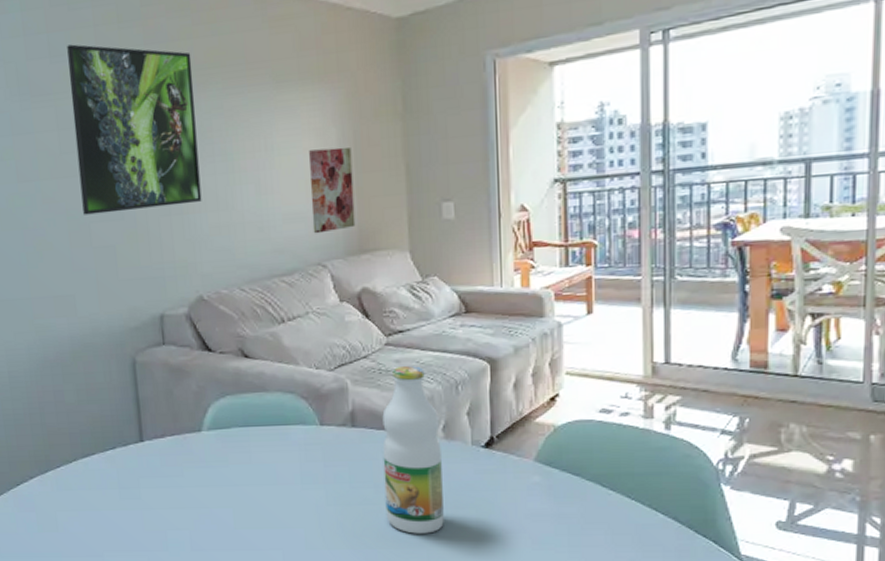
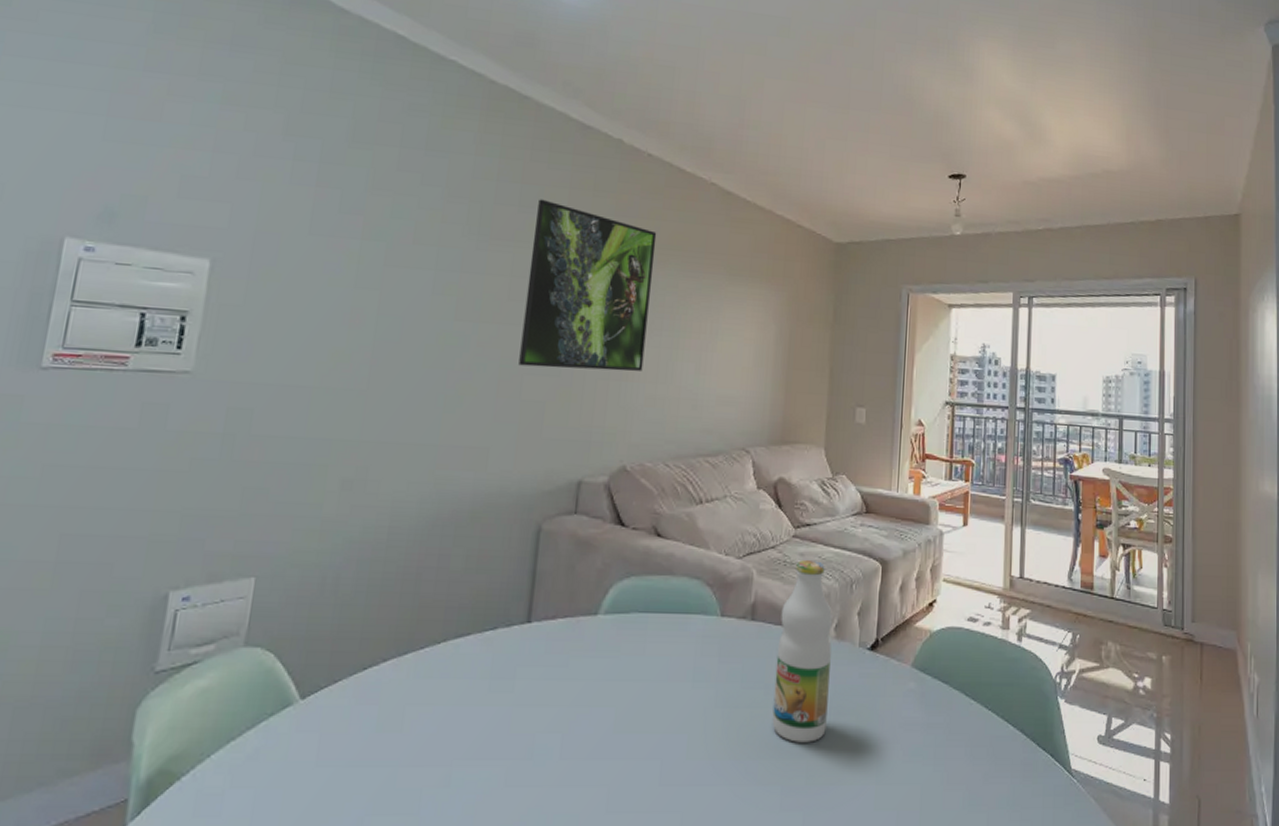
wall art: present [309,147,356,234] -> none [742,341,786,420]

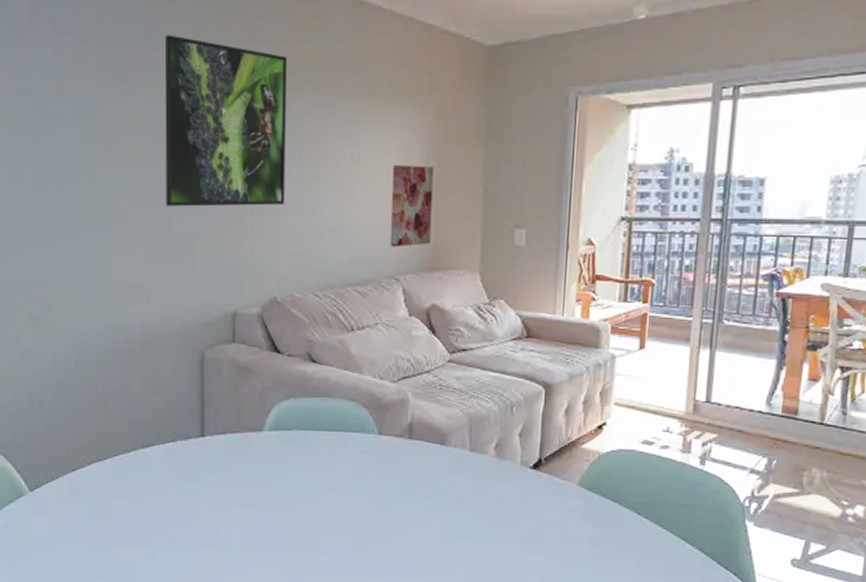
wall art: none [742,341,786,420] -> present [389,165,434,248]
bottle: present [772,560,833,743] -> none [433,384,493,548]

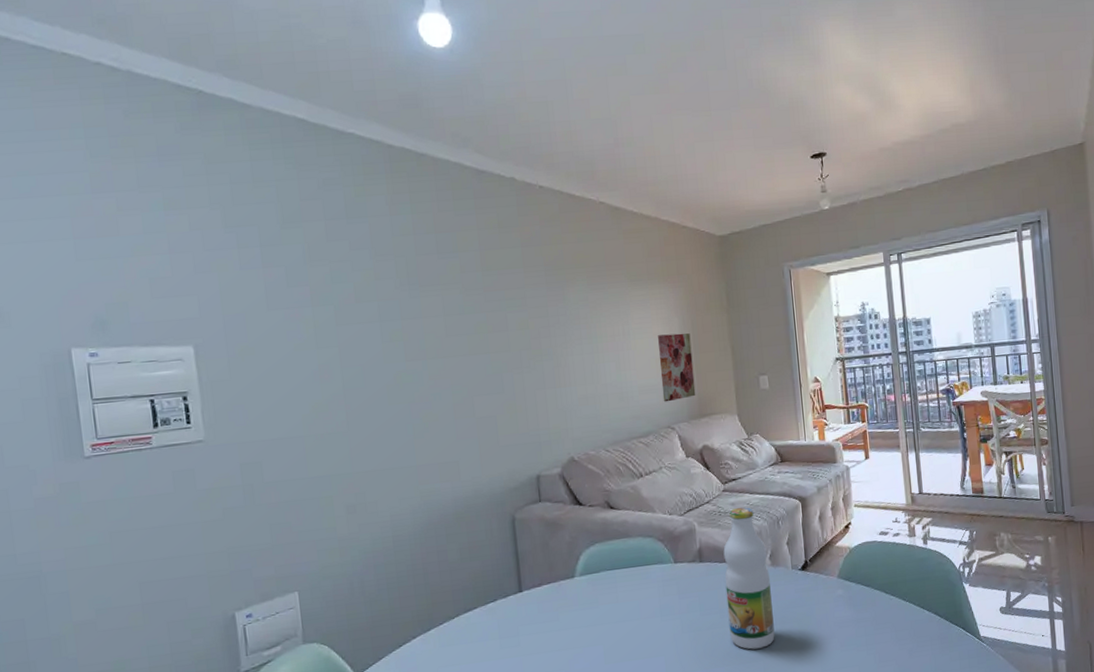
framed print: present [164,35,288,207] -> none [453,243,572,390]
bottle: none [433,384,493,548] -> present [723,507,775,650]

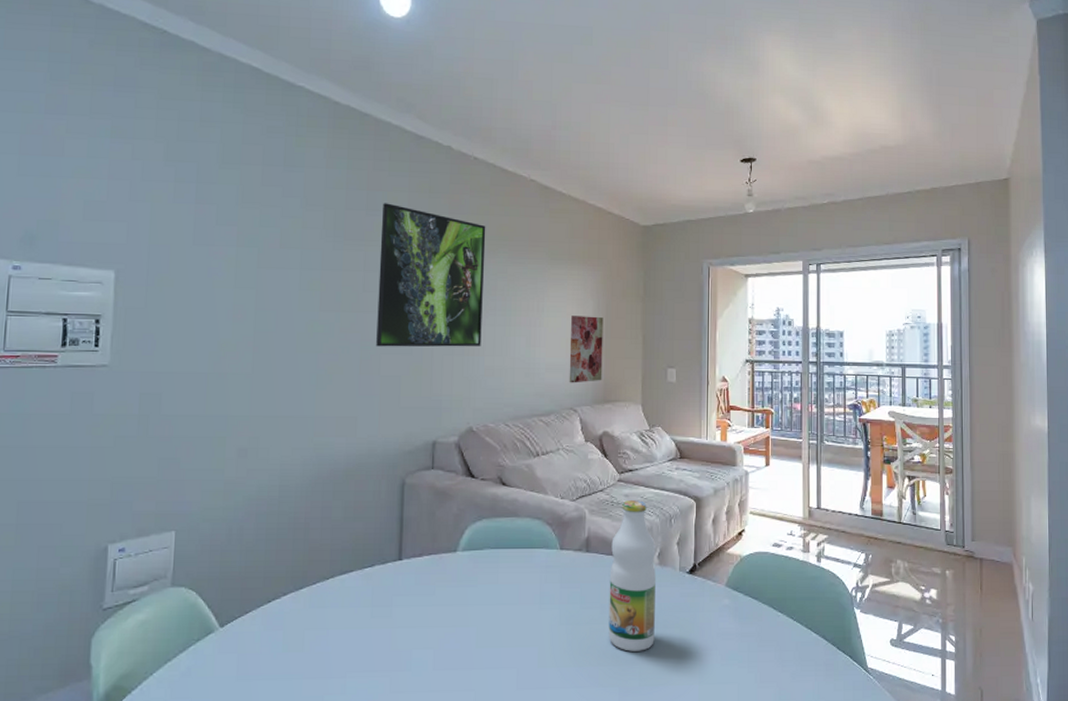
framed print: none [453,243,572,390] -> present [376,203,486,347]

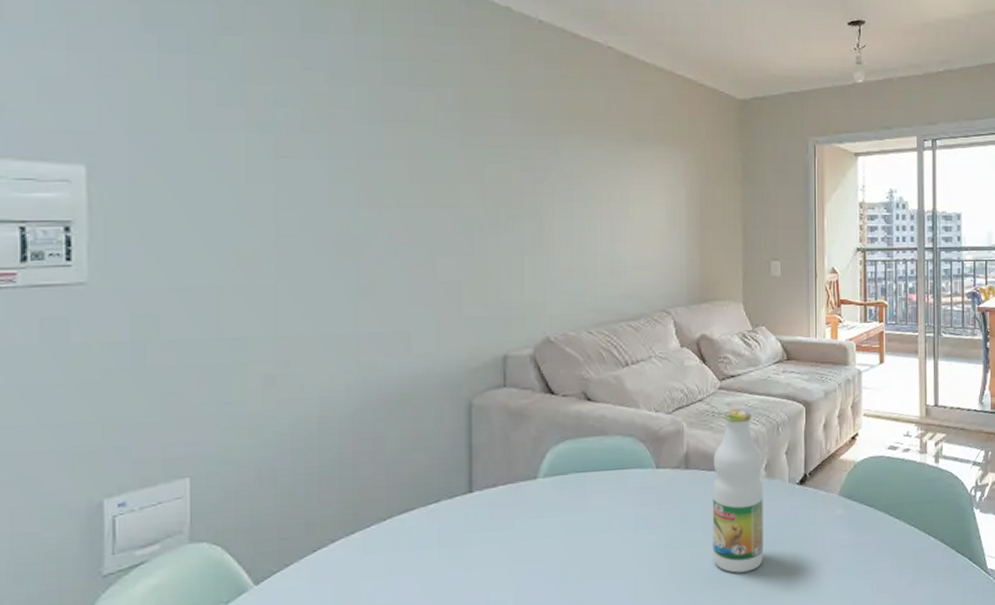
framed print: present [376,203,486,347] -> none [428,76,557,248]
wall art: present [569,316,604,383] -> none [659,205,698,282]

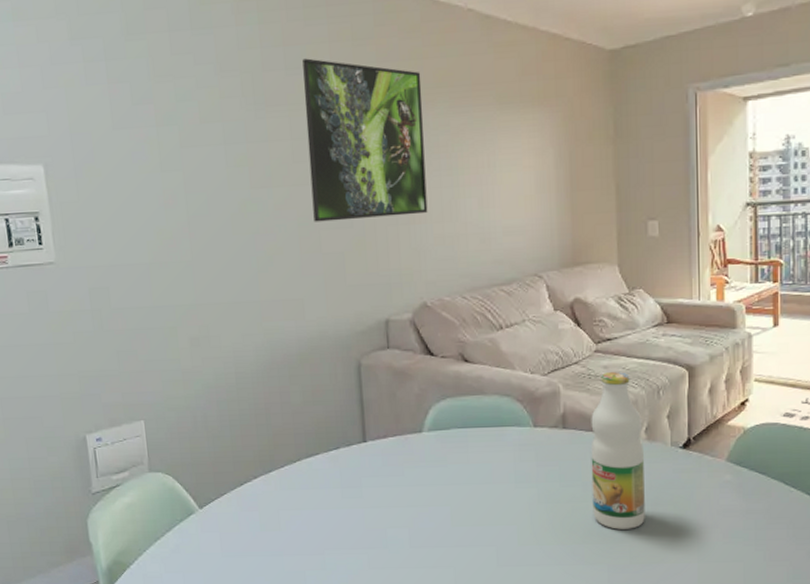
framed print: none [428,76,557,248] -> present [302,58,428,222]

